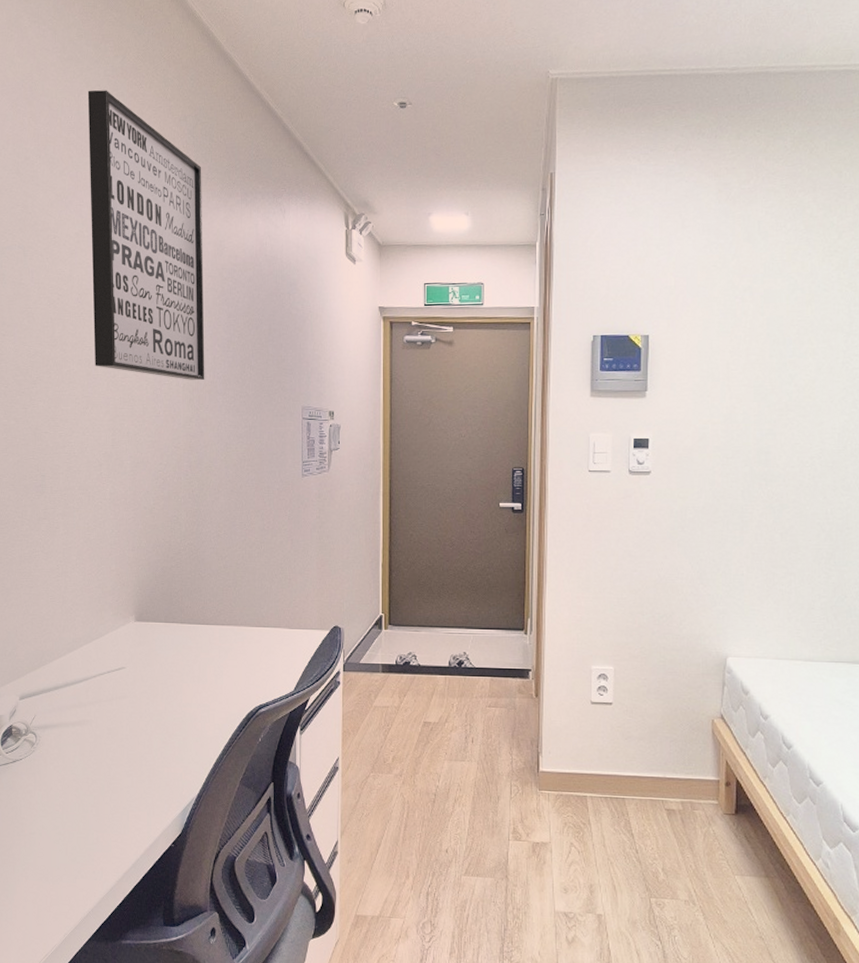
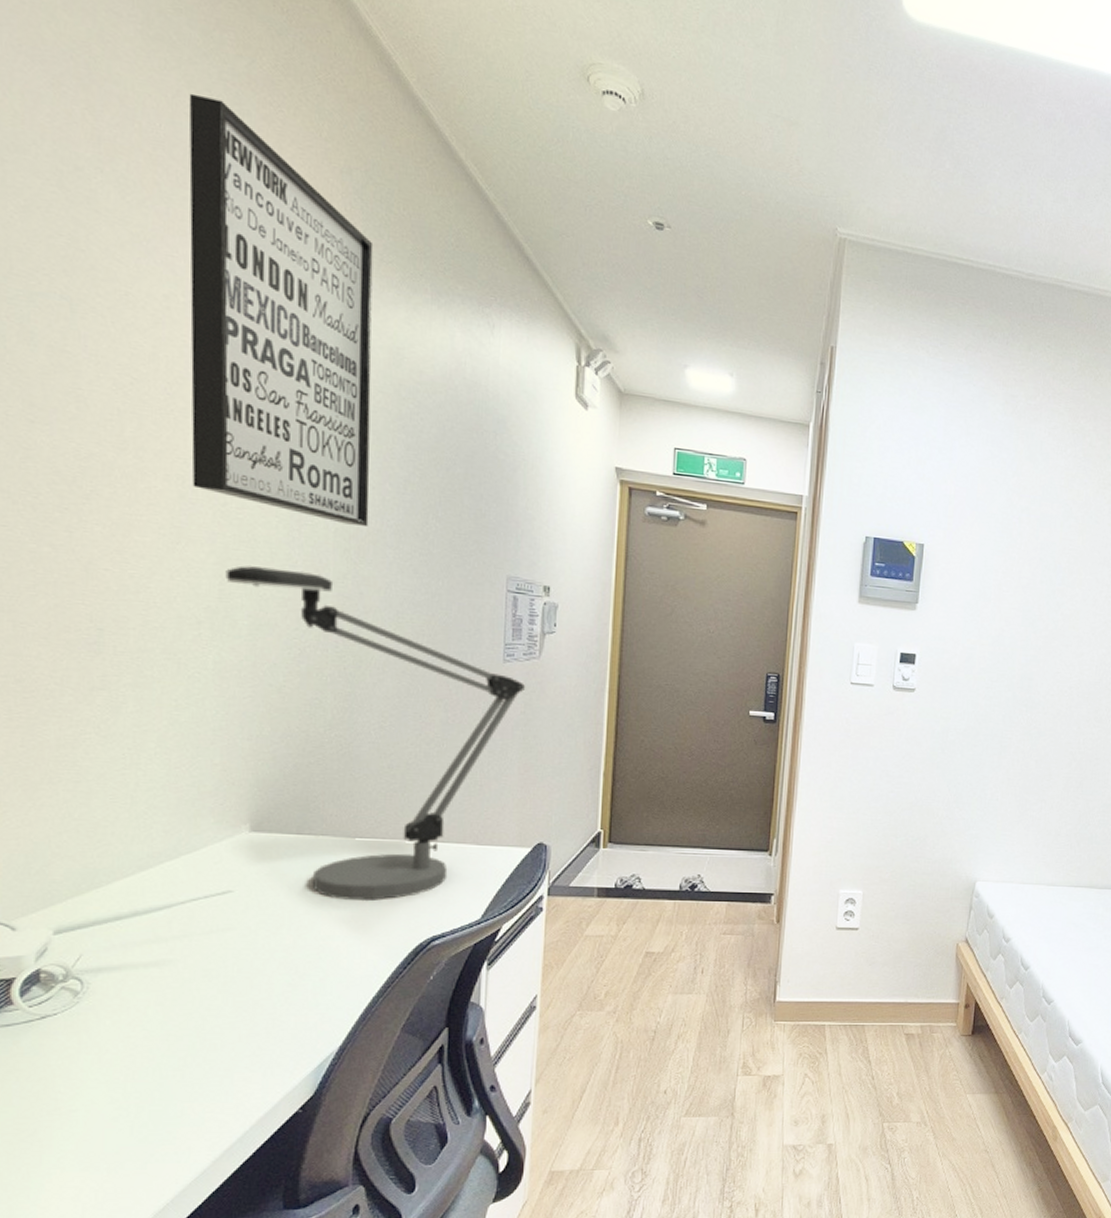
desk lamp: none [116,419,318,676] -> present [225,566,525,902]

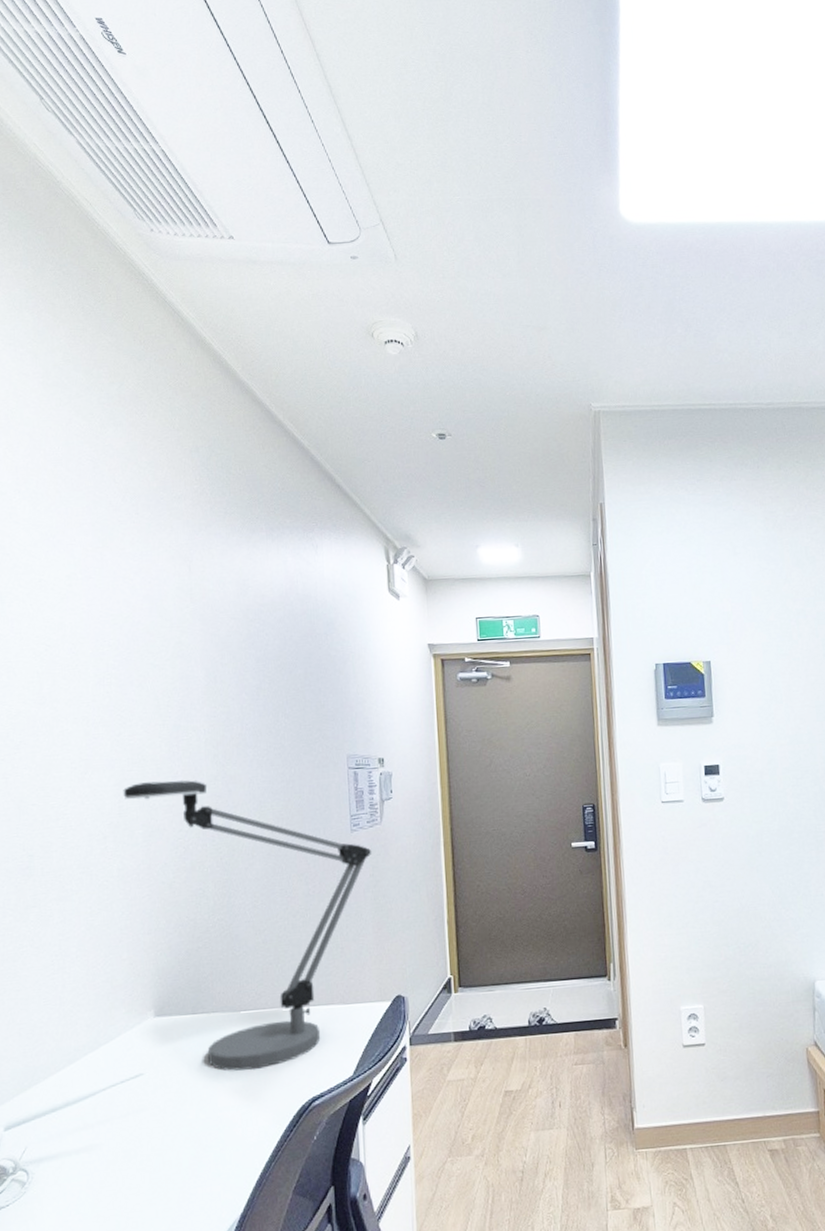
wall art: present [188,93,374,526] -> none [78,418,231,734]

